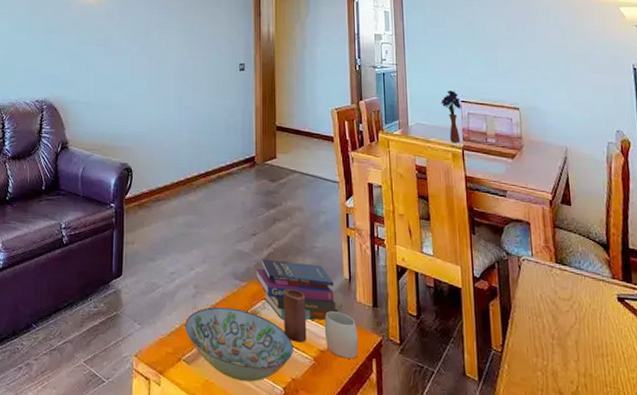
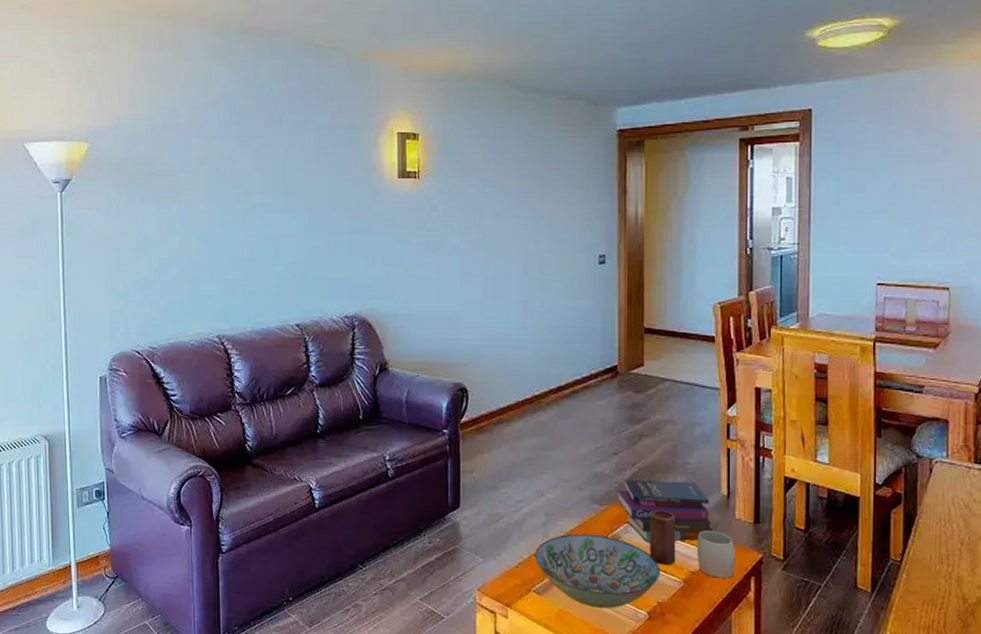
flower arrangement: present [441,90,462,143] -> none [851,272,878,335]

